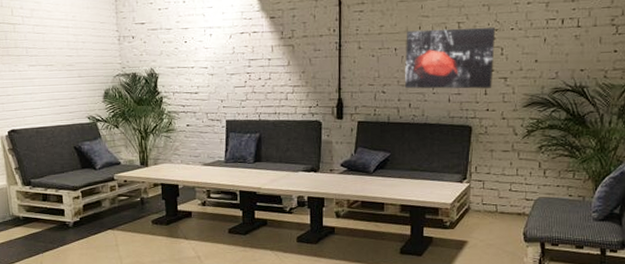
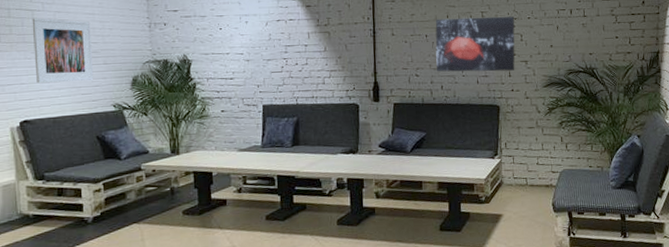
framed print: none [14,31,70,95] -> present [32,18,94,84]

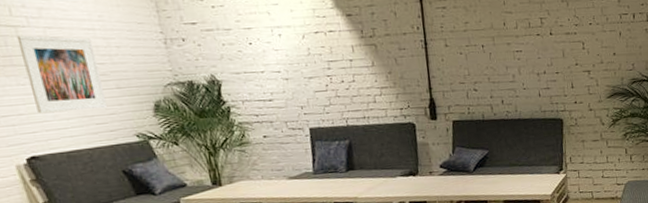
wall art: present [435,16,515,72] -> none [491,22,578,86]

